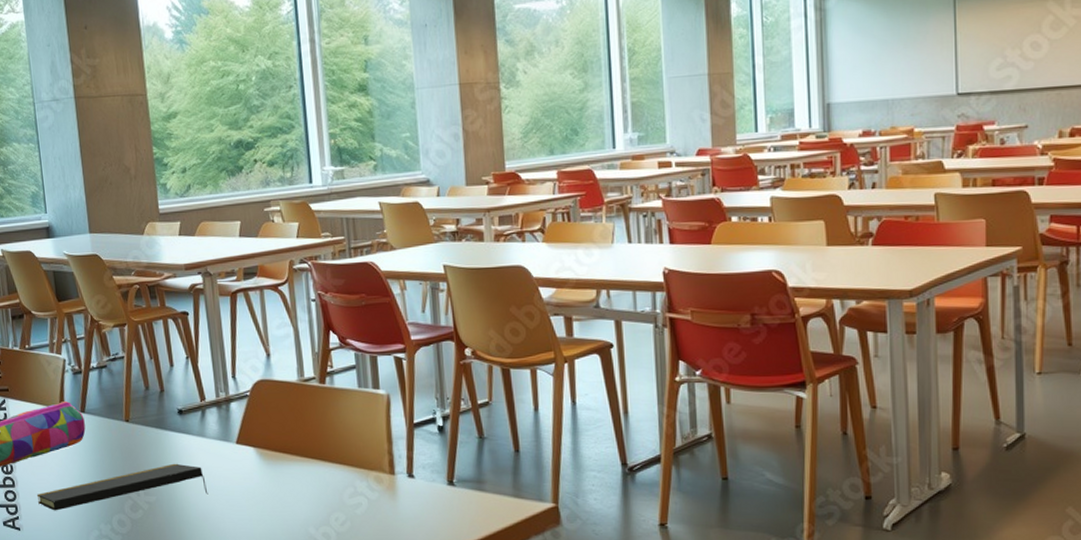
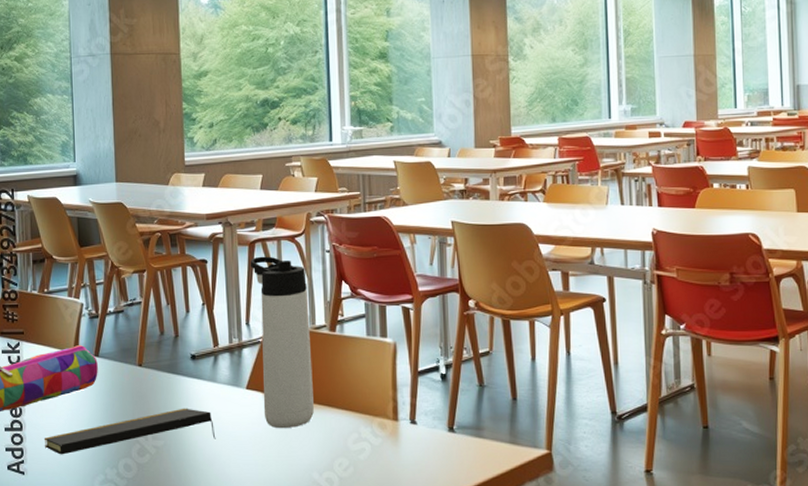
thermos bottle: none [232,306,307,484] -> present [250,256,314,429]

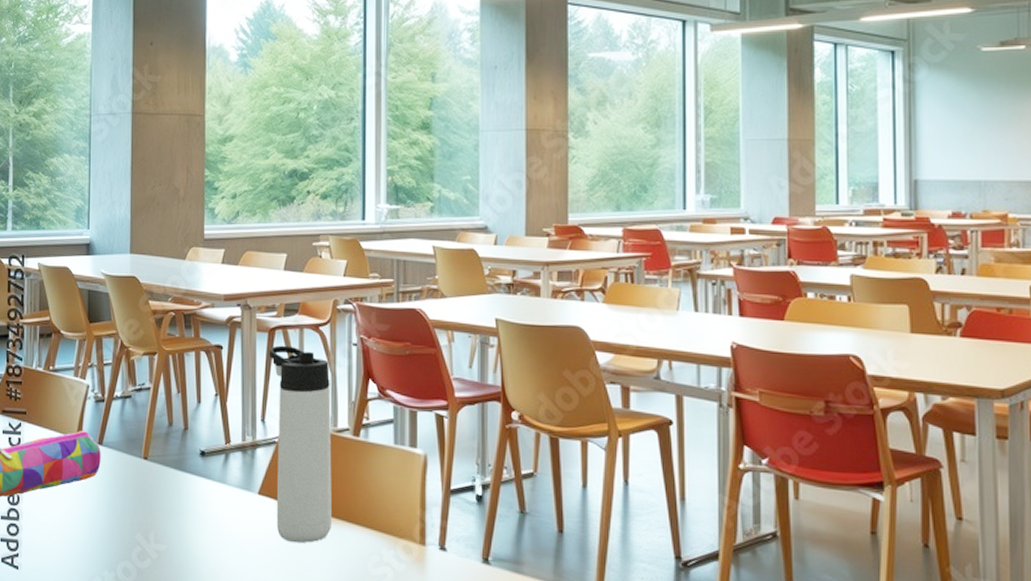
notepad: present [44,408,216,455] -> none [40,510,223,551]

